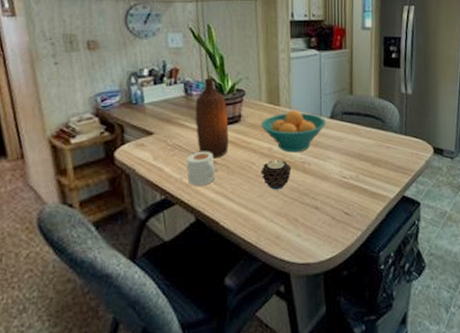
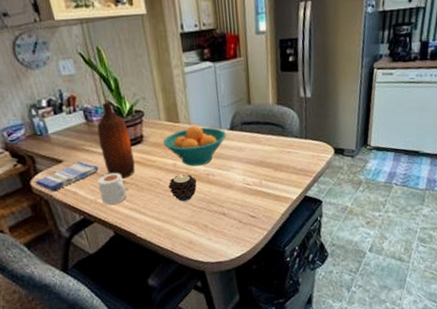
dish towel: none [119,135,190,166] -> present [35,161,99,192]

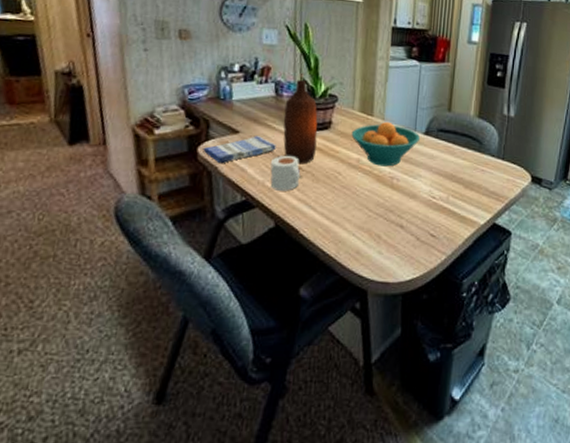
candle: present [168,174,197,202] -> none [346,172,379,203]

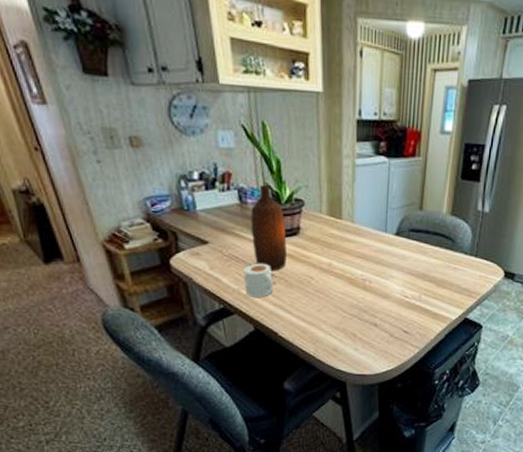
dish towel: present [203,136,276,164] -> none [175,245,247,275]
fruit bowl: present [351,121,421,167] -> none [321,224,392,269]

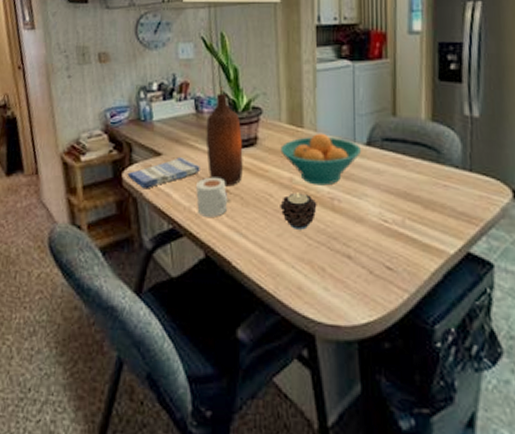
dish towel: none [175,245,247,275] -> present [127,157,200,189]
candle: none [320,275,352,305] -> present [280,192,317,230]
fruit bowl: none [321,224,392,269] -> present [280,133,362,186]

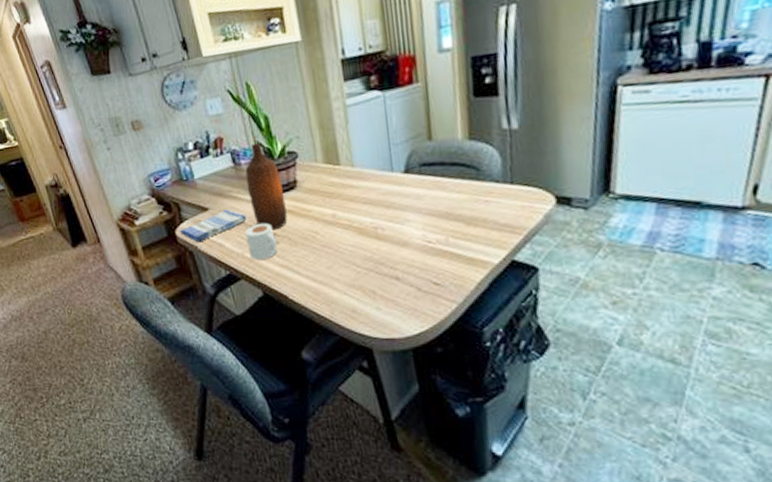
fruit bowl: present [280,133,362,186] -> none [320,167,401,218]
candle: present [280,192,317,230] -> none [326,226,362,260]

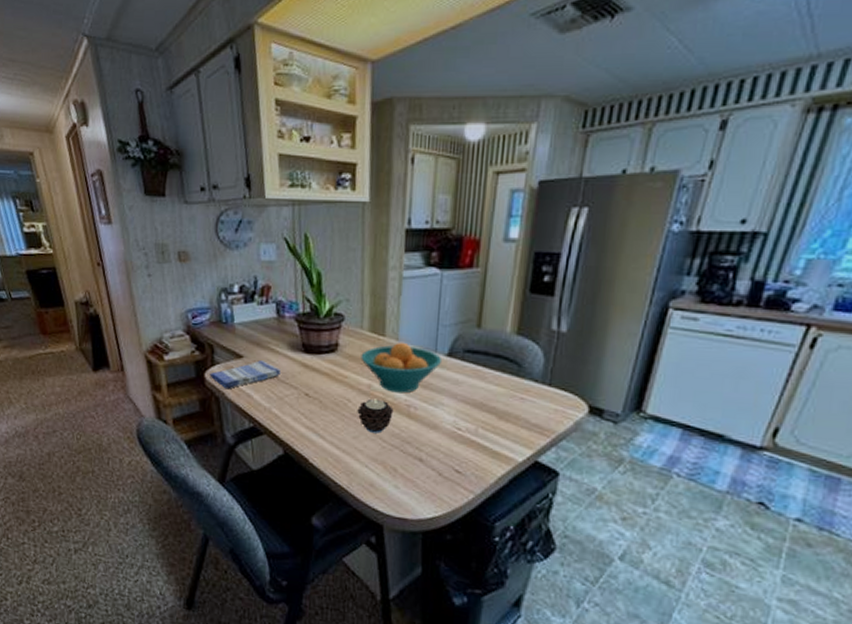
bottle: present [245,142,288,230] -> none [287,297,324,390]
mug: present [245,223,280,260] -> none [276,380,310,418]
fruit bowl: none [320,167,401,218] -> present [361,342,443,394]
candle: none [326,226,362,260] -> present [357,399,394,433]

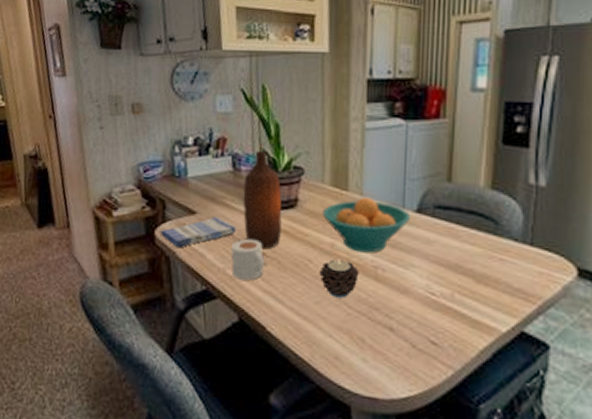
mug: none [276,380,310,418] -> present [231,238,268,281]
bottle: none [287,297,324,390] -> present [243,150,282,250]

